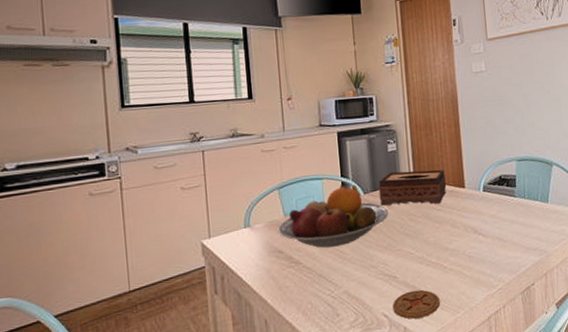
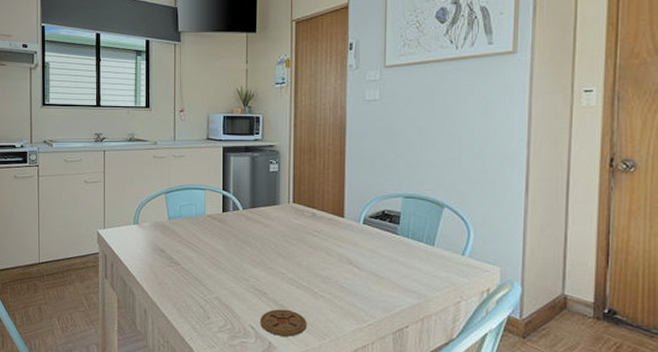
fruit bowl: present [277,185,389,248] -> none [162,197,264,255]
tissue box: present [378,169,447,206] -> none [257,191,326,229]

